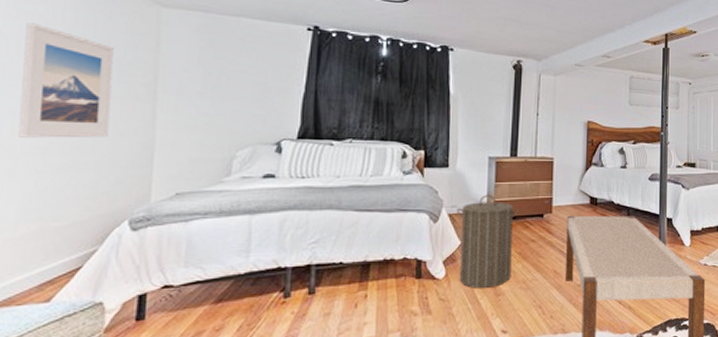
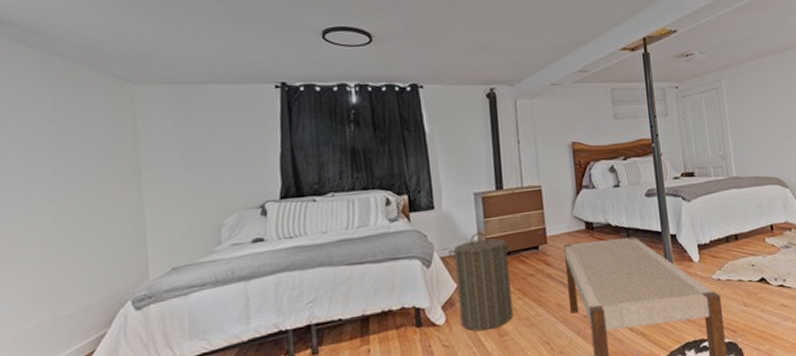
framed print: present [18,22,114,138] -> none [12,118,101,232]

